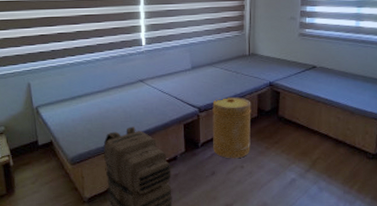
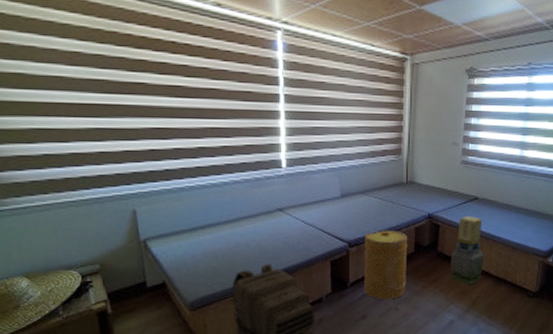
lantern: none [291,84,322,146] -> present [450,216,484,285]

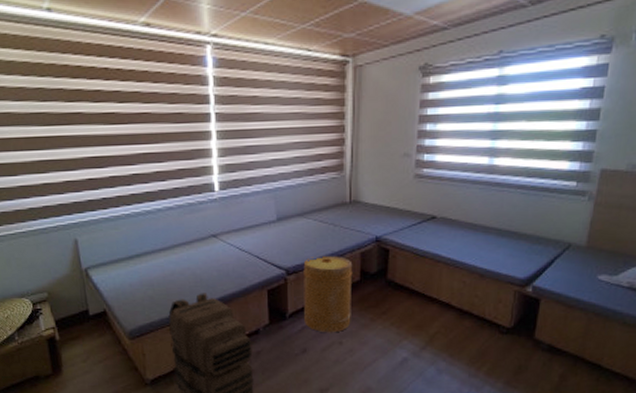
lantern: present [450,216,484,285] -> none [403,239,443,318]

